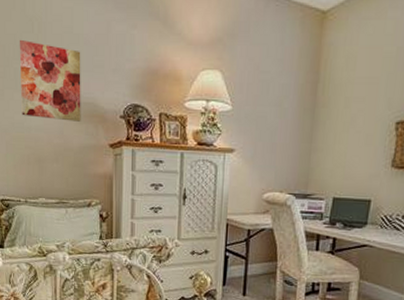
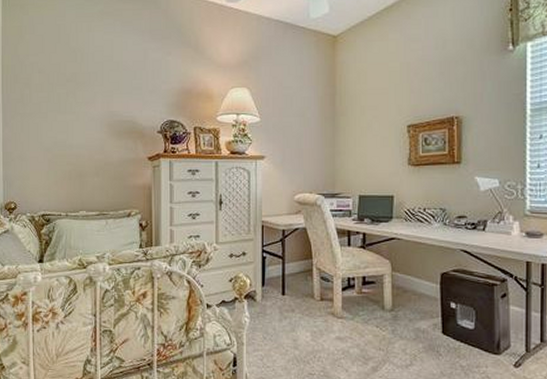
wall art: present [20,39,81,122] -> none [64,68,121,138]

